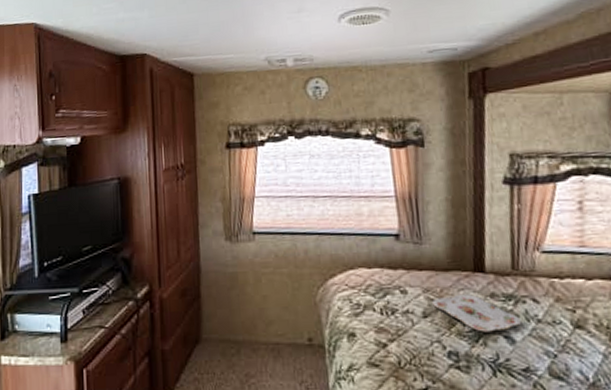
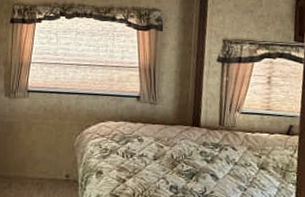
serving tray: present [432,293,522,332] -> none [161,142,224,172]

